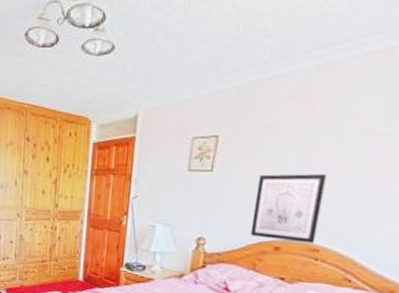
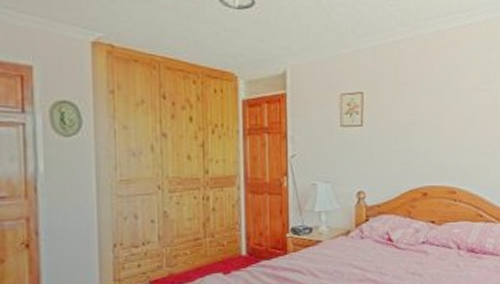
wall art: present [250,173,327,243] -> none [401,124,452,187]

